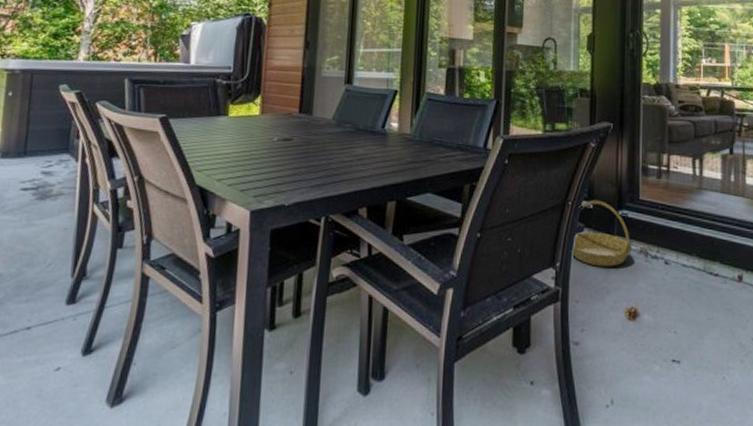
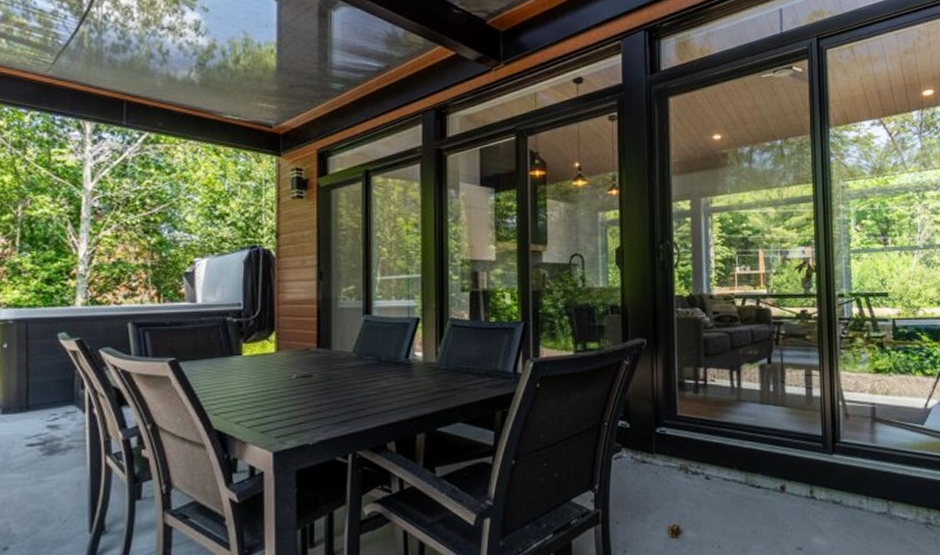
basket: present [571,200,632,267] -> none [609,419,671,486]

